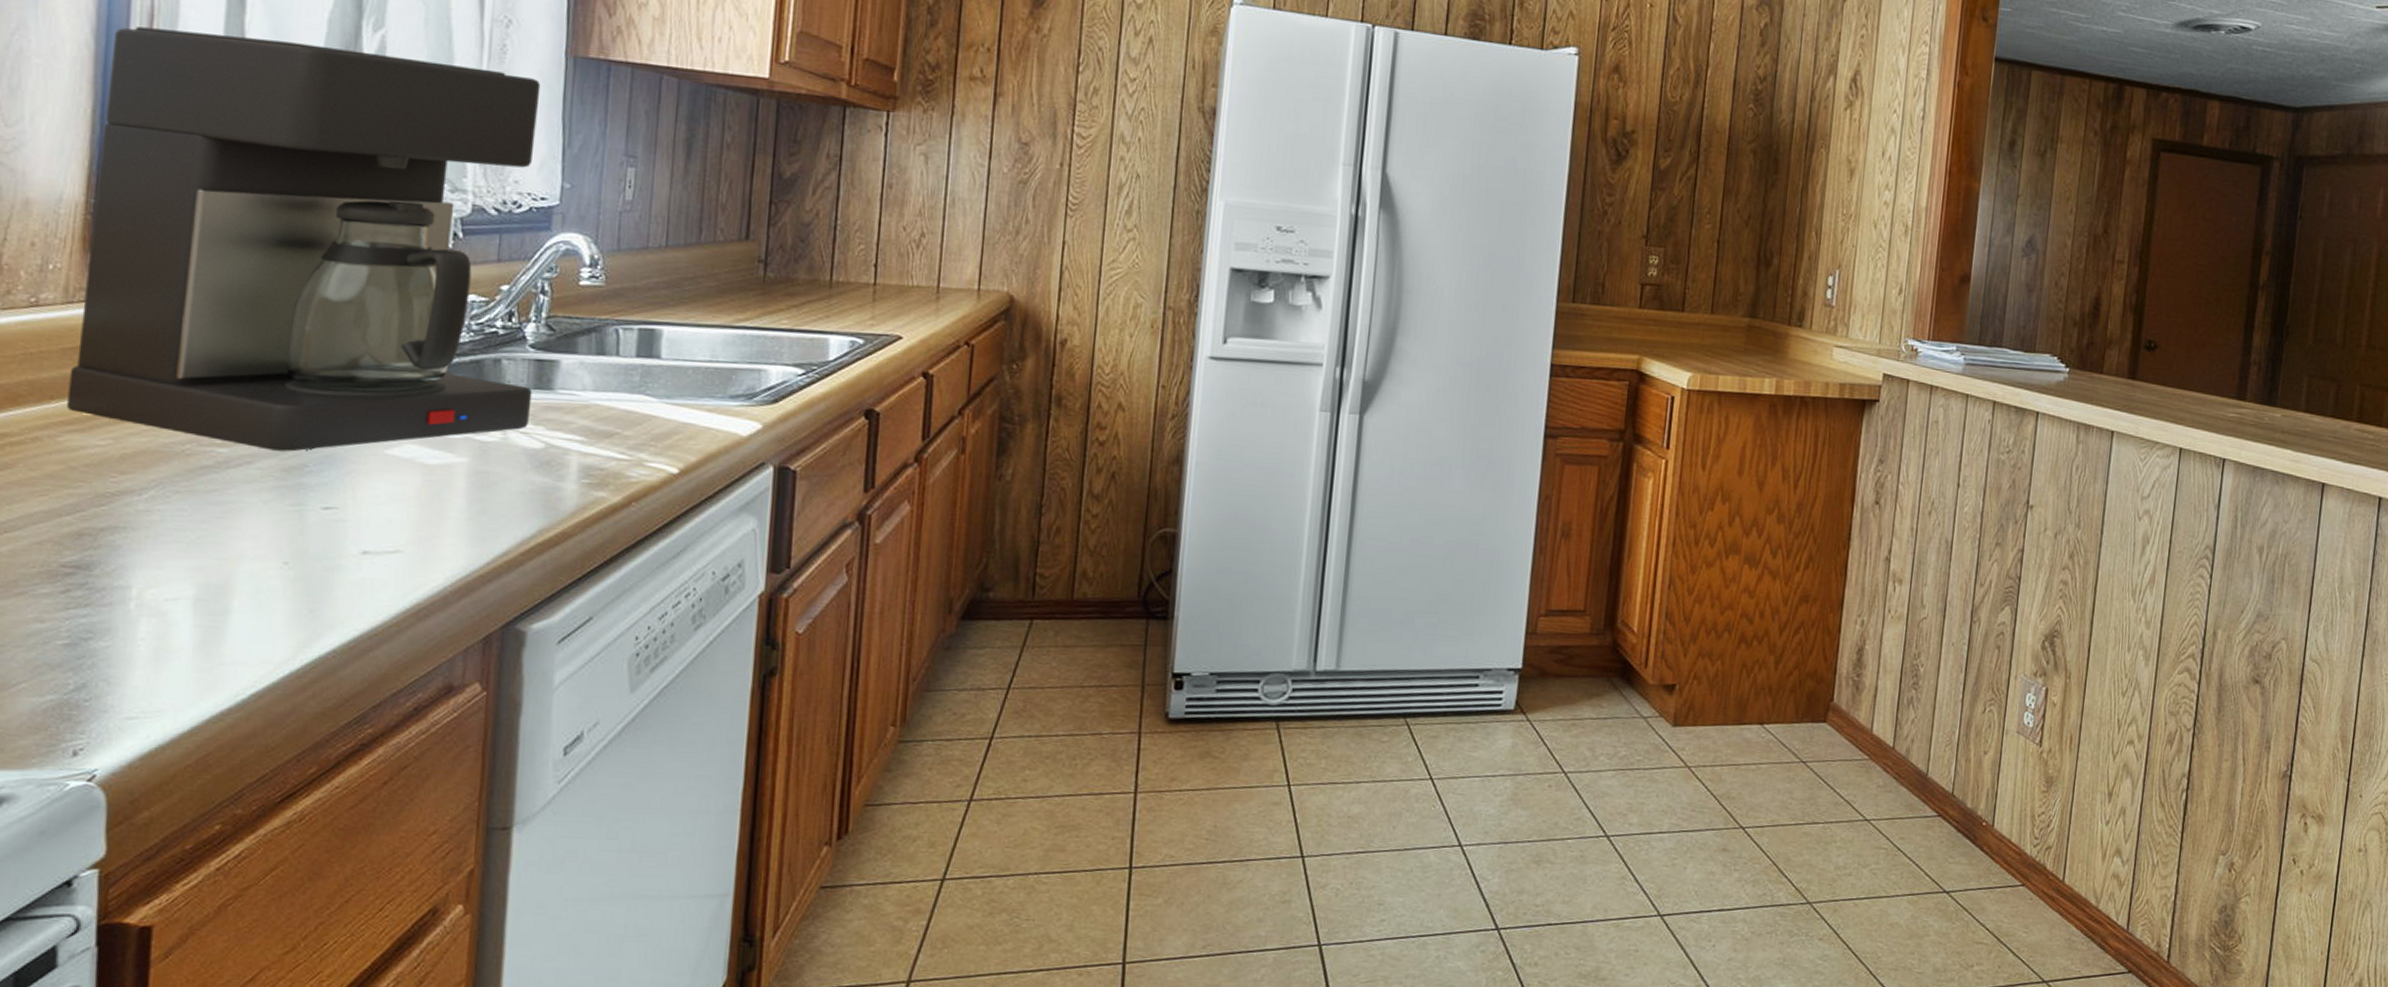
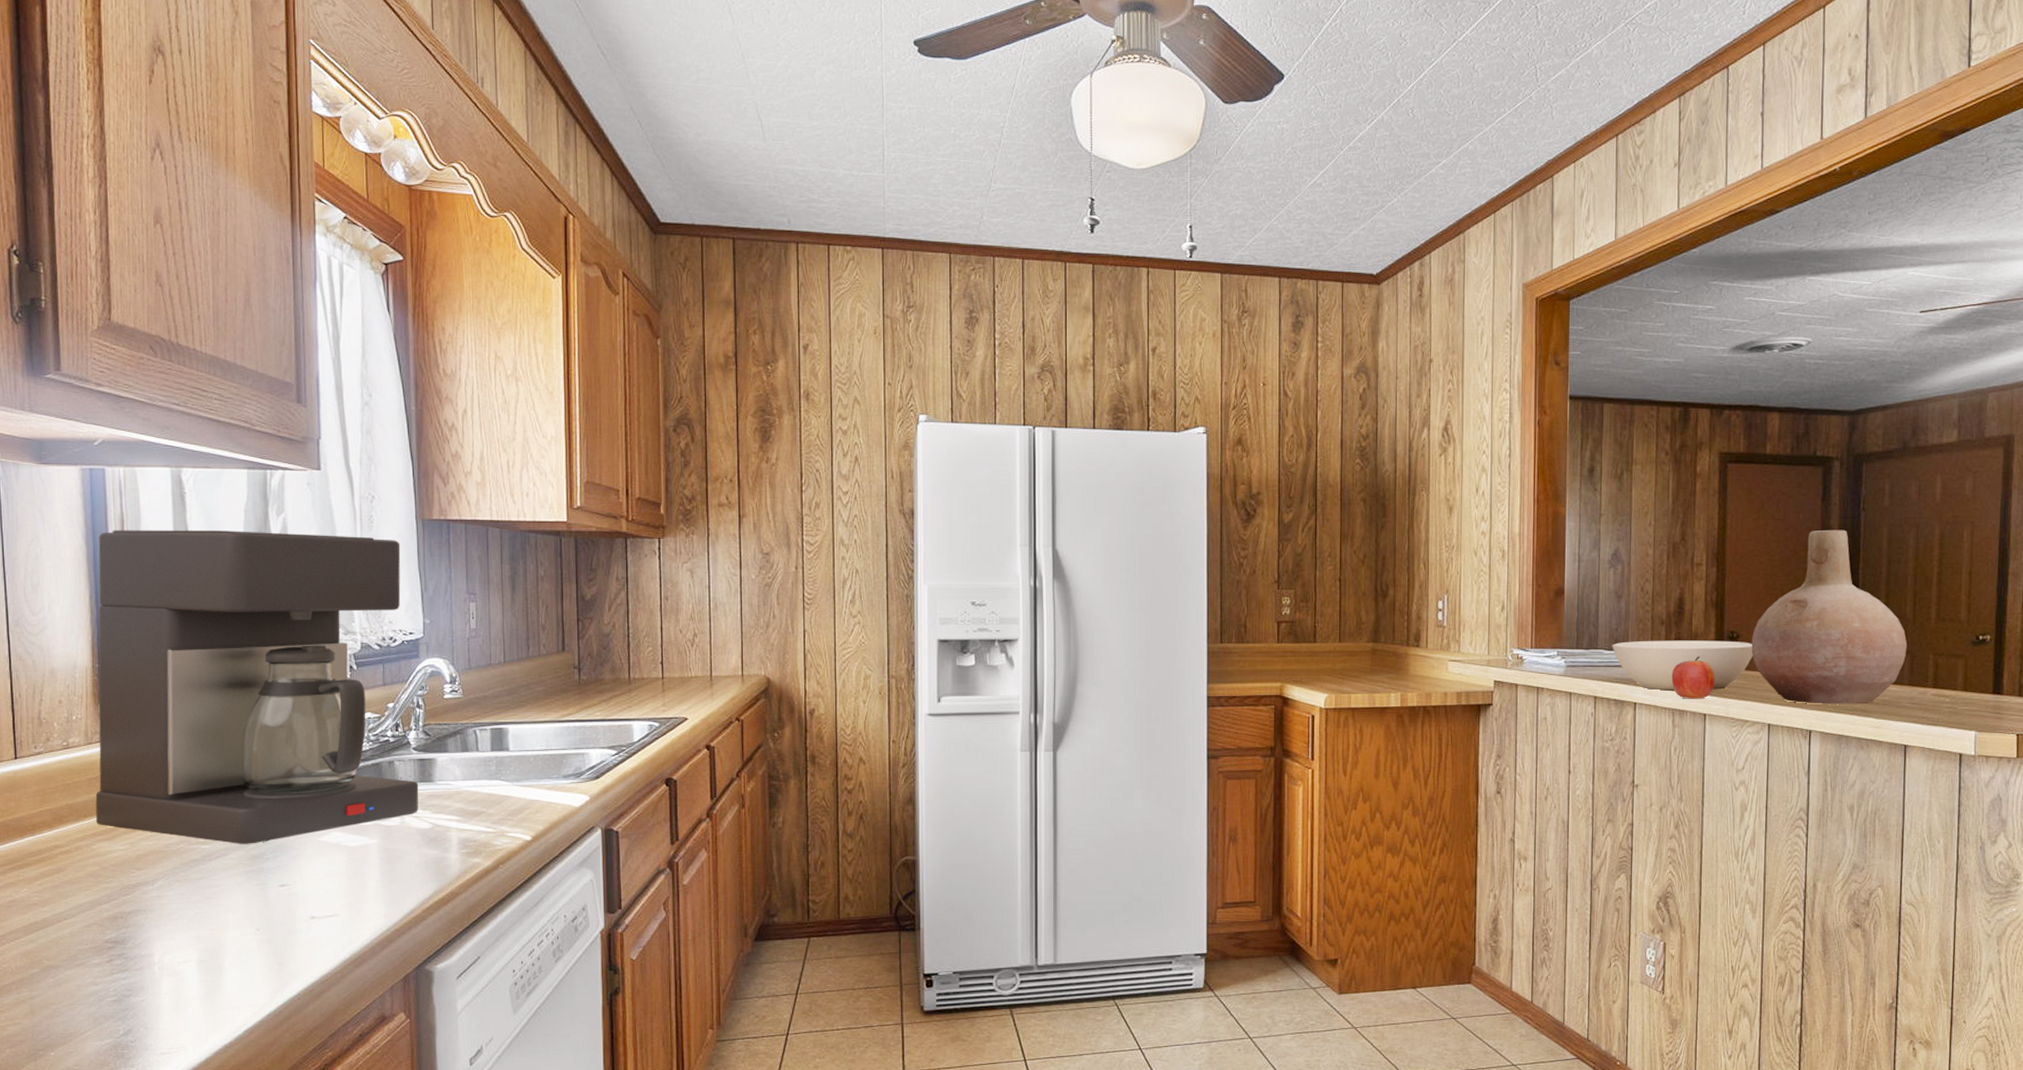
bowl: none [2017,341,2170,405] -> present [1612,640,1753,691]
fruit: none [2079,365,2128,414] -> present [1671,656,1716,699]
vase: none [2168,236,2335,434] -> present [1751,529,1908,704]

